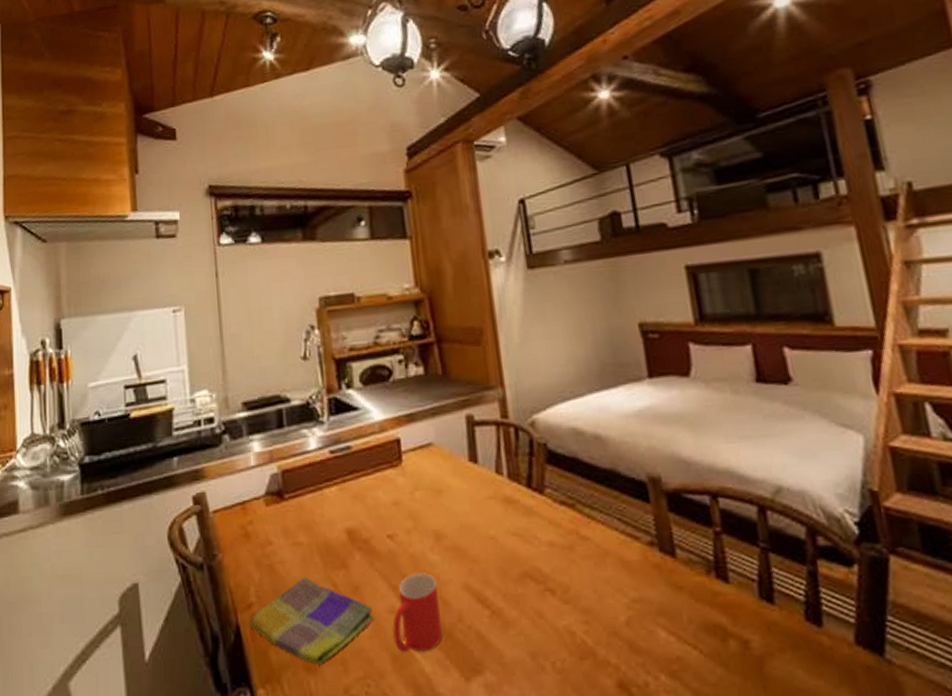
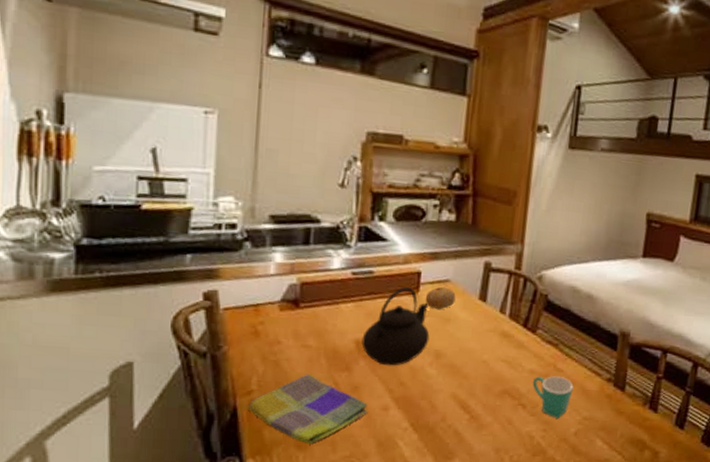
teapot: none [352,458,425,557] -> present [361,286,430,366]
mug: present [392,573,443,653] -> none [382,381,429,441]
fruit: none [410,451,444,481] -> present [425,286,456,310]
mug: none [555,546,610,605] -> present [532,376,574,419]

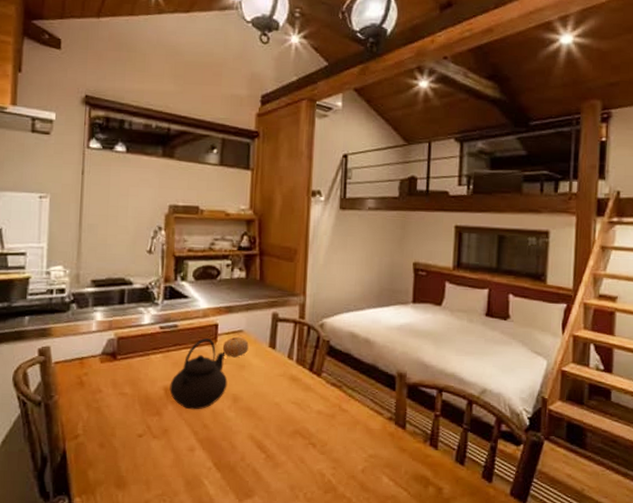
dish towel: present [248,374,369,444] -> none [75,419,177,483]
mug: present [532,376,574,419] -> none [320,416,358,457]

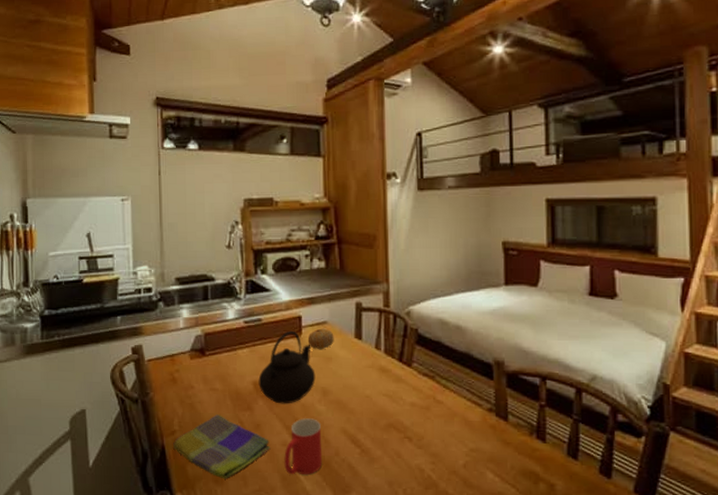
dish towel: none [75,419,177,483] -> present [173,414,271,478]
mug: none [189,424,229,480] -> present [284,418,323,475]

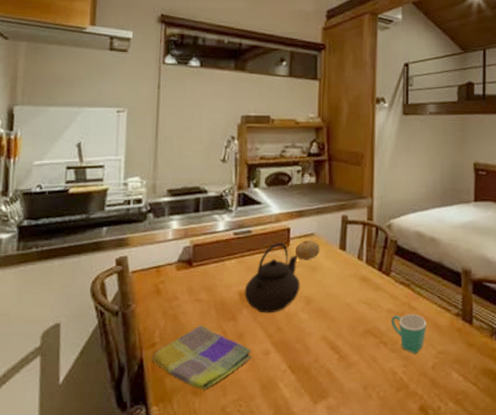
mug: present [284,418,323,475] -> none [264,327,302,383]
mug: none [414,408,456,451] -> present [390,314,427,354]

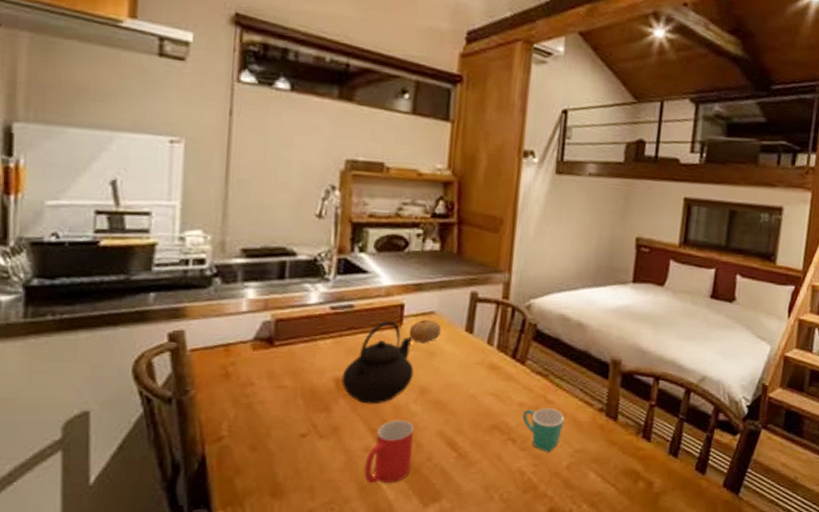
dish towel: present [152,325,252,389] -> none [218,416,349,491]
mug: none [264,327,302,383] -> present [364,420,414,484]

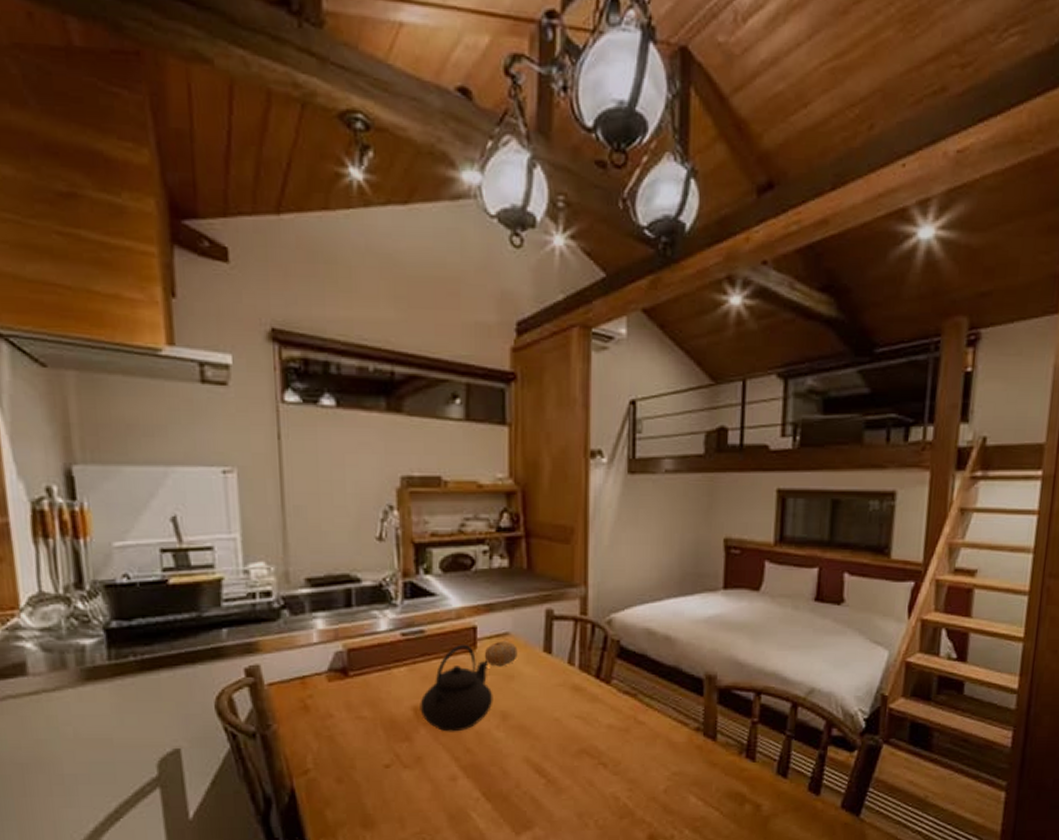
mug: present [364,420,414,484] -> none [452,747,500,813]
mug: present [522,408,565,453] -> none [611,730,658,777]

